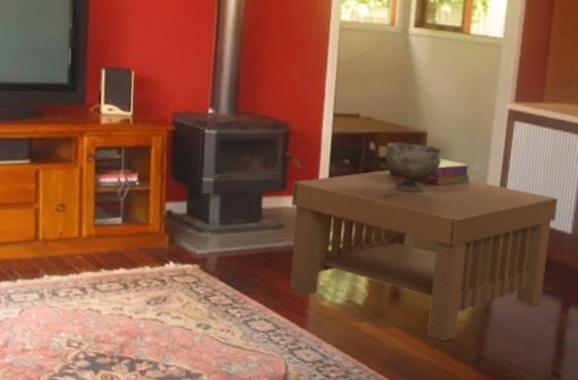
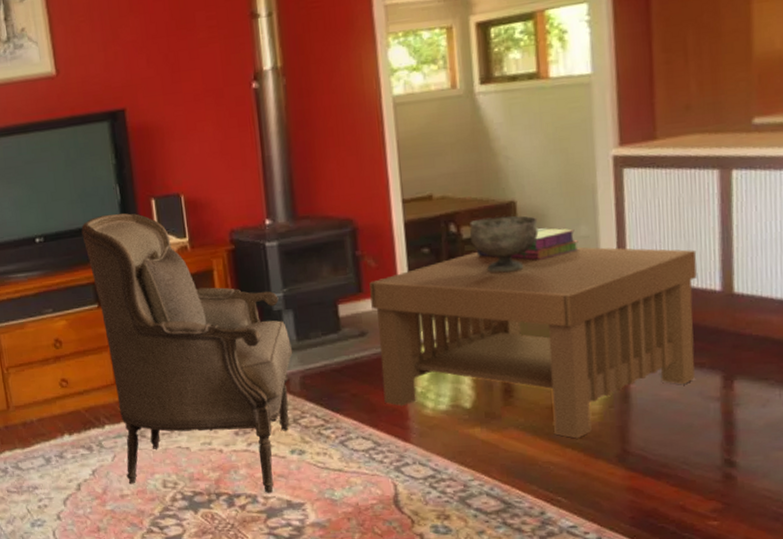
armchair: none [25,74,214,363] -> present [81,212,293,494]

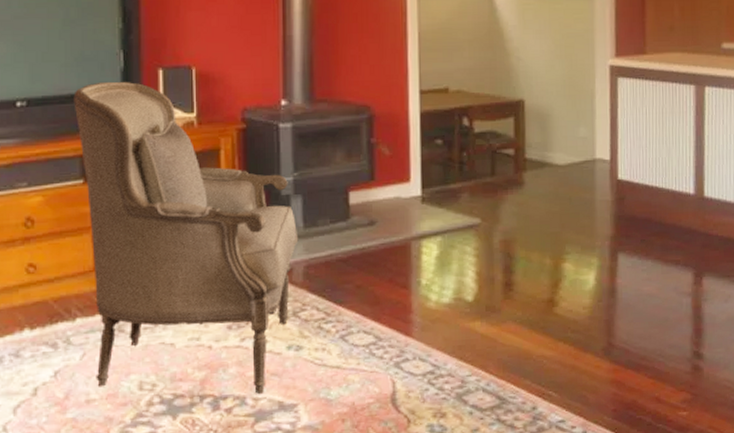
coffee table: present [369,247,697,439] -> none [382,145,676,332]
decorative bowl: present [469,215,539,273] -> none [481,113,543,168]
stack of books: present [476,227,579,260] -> none [486,126,578,157]

